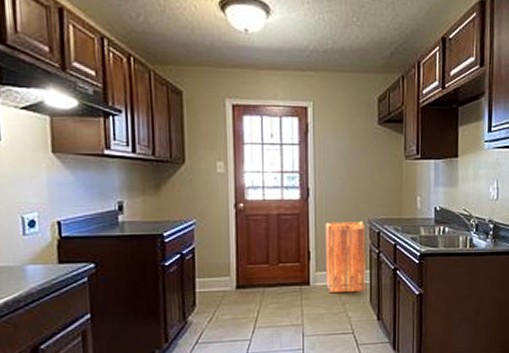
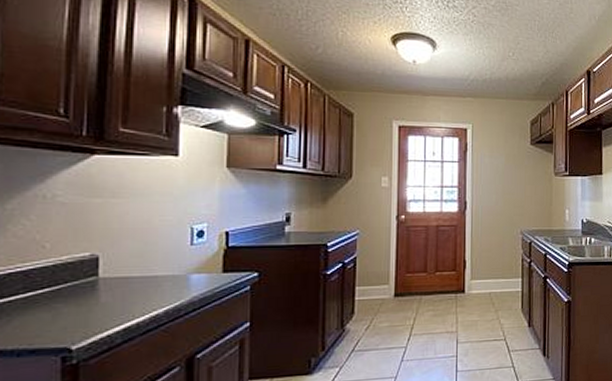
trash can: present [325,220,366,294] -> none [480,232,518,301]

